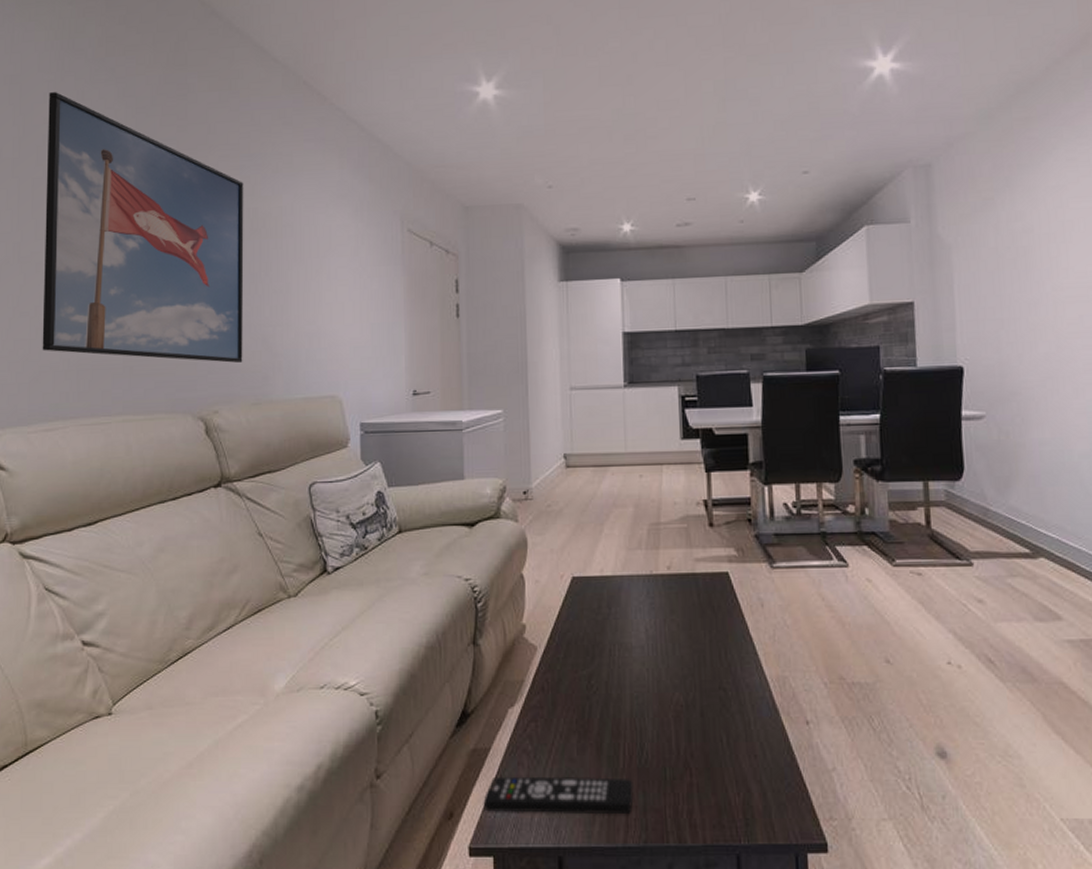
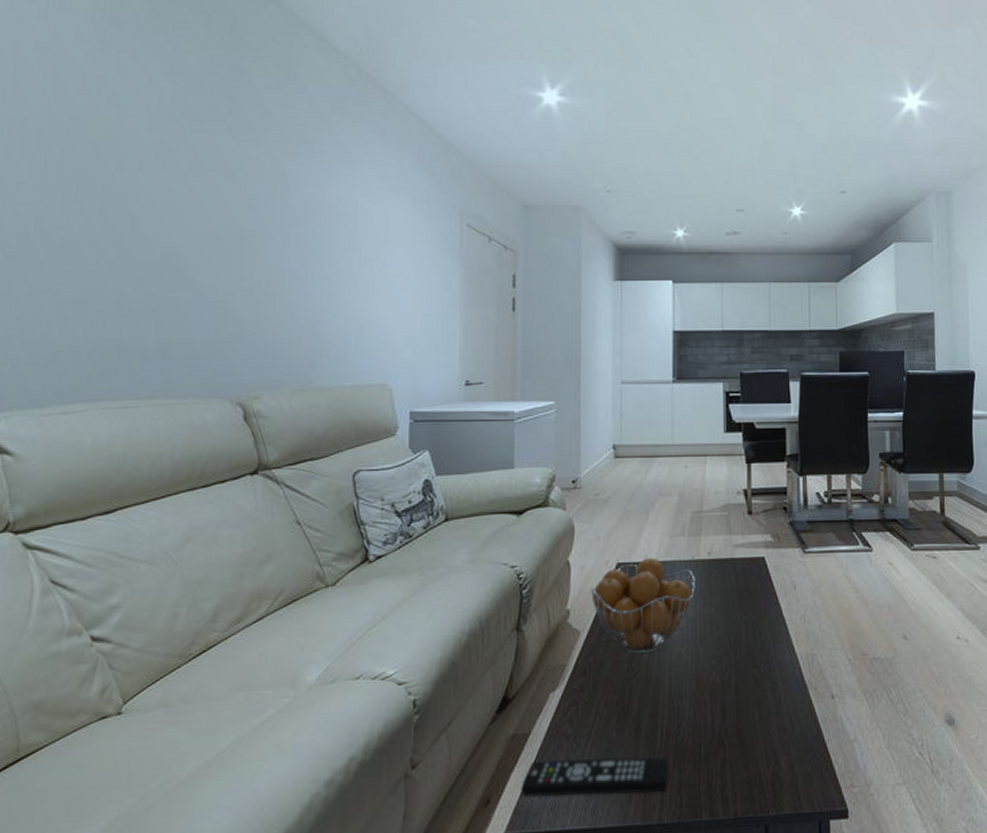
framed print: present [42,92,244,363] -> none [62,63,298,348]
fruit basket: none [545,571,655,672] -> present [590,557,695,655]

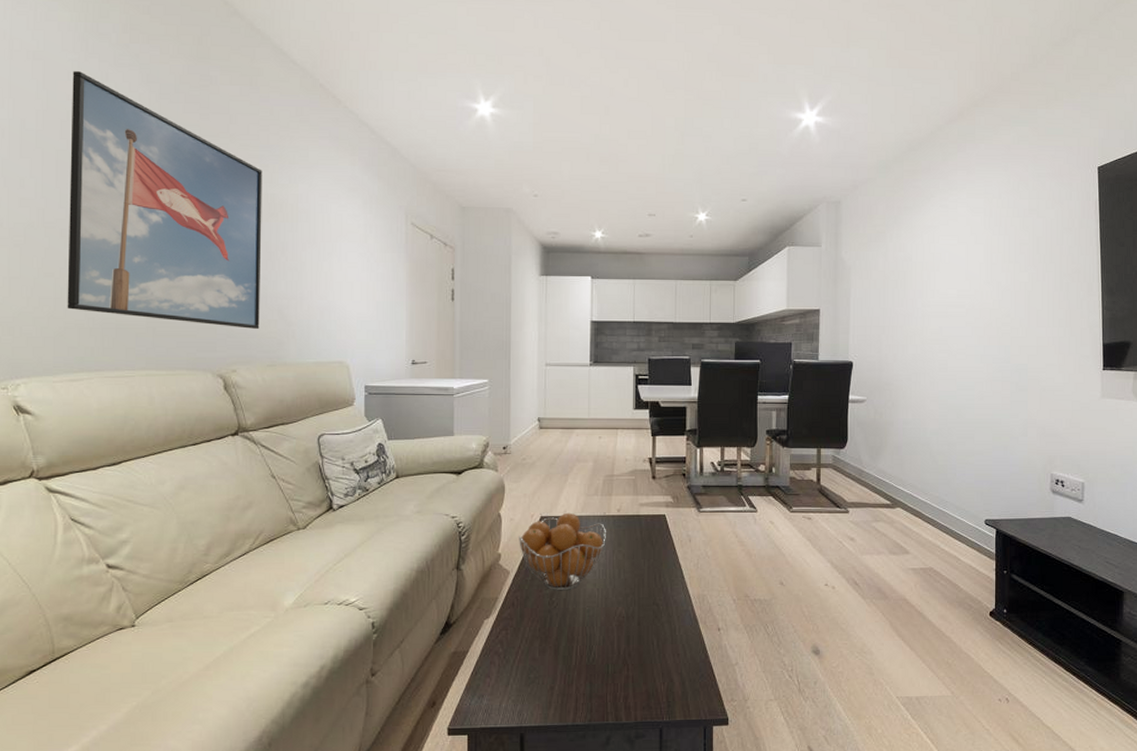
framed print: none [62,63,298,348] -> present [67,71,263,329]
remote control: present [521,756,670,797] -> none [461,672,582,701]

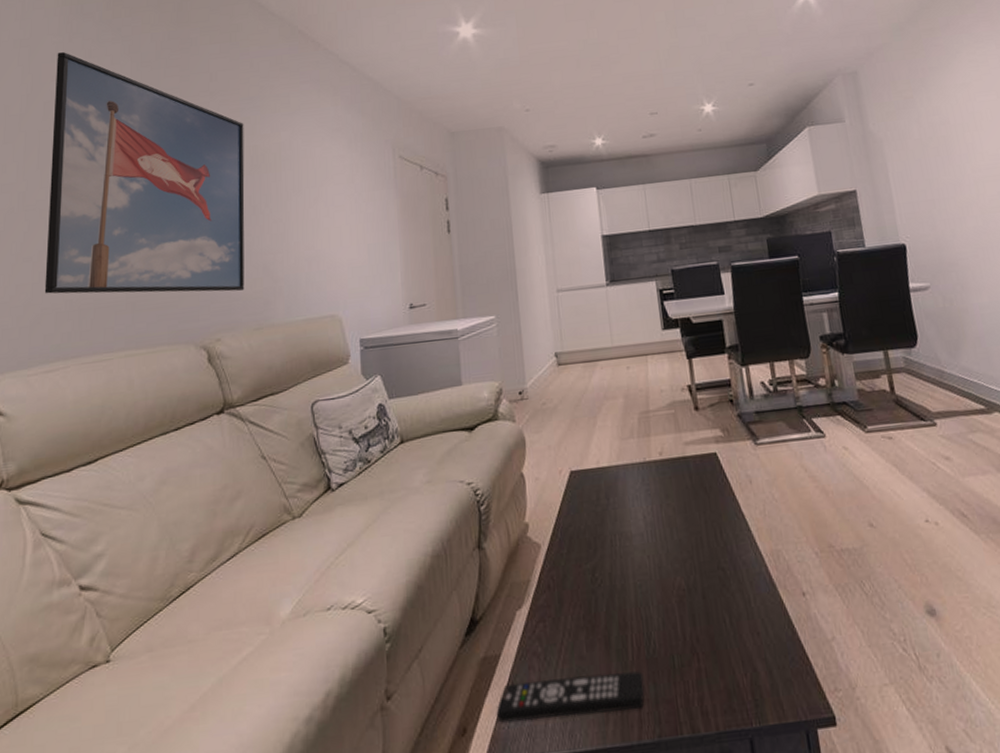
remote control: none [461,672,582,701] -> present [496,670,645,723]
fruit basket: present [518,512,606,591] -> none [546,462,651,564]

